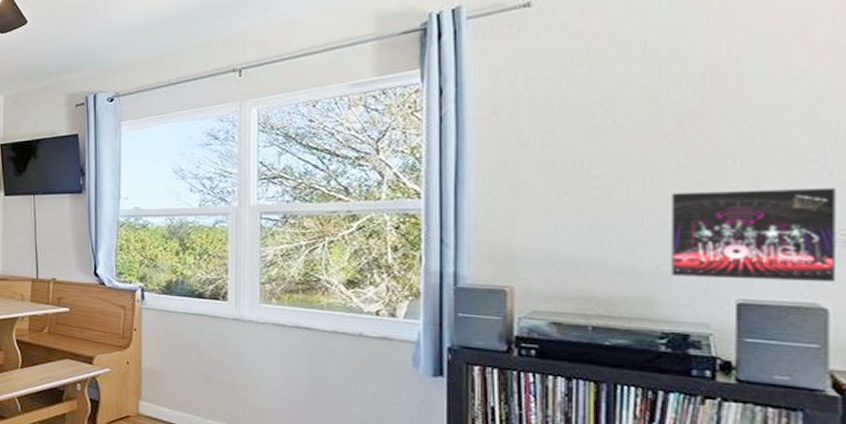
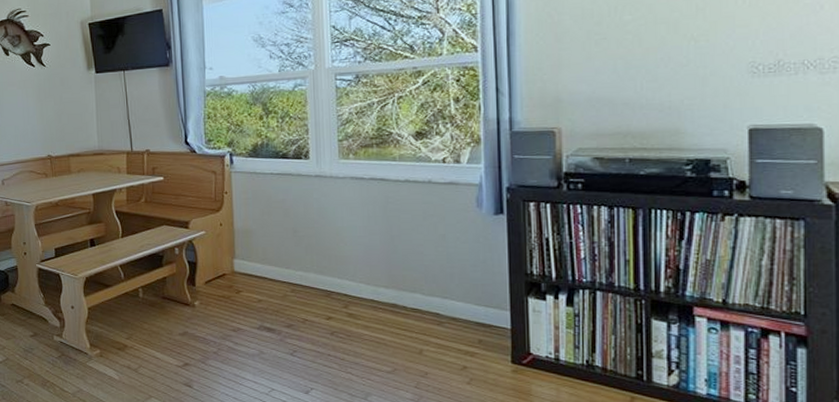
album cover: present [671,187,836,283] -> none [693,20,828,109]

